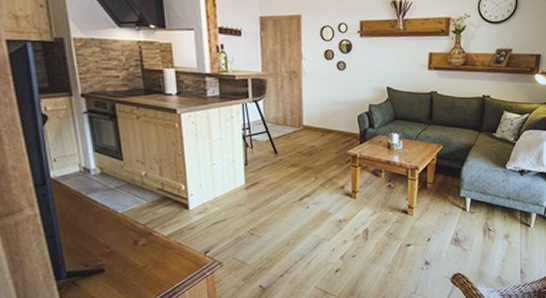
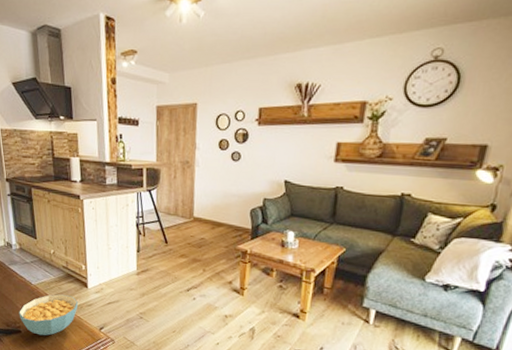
cereal bowl: none [101,221,177,271] -> present [19,294,78,336]

